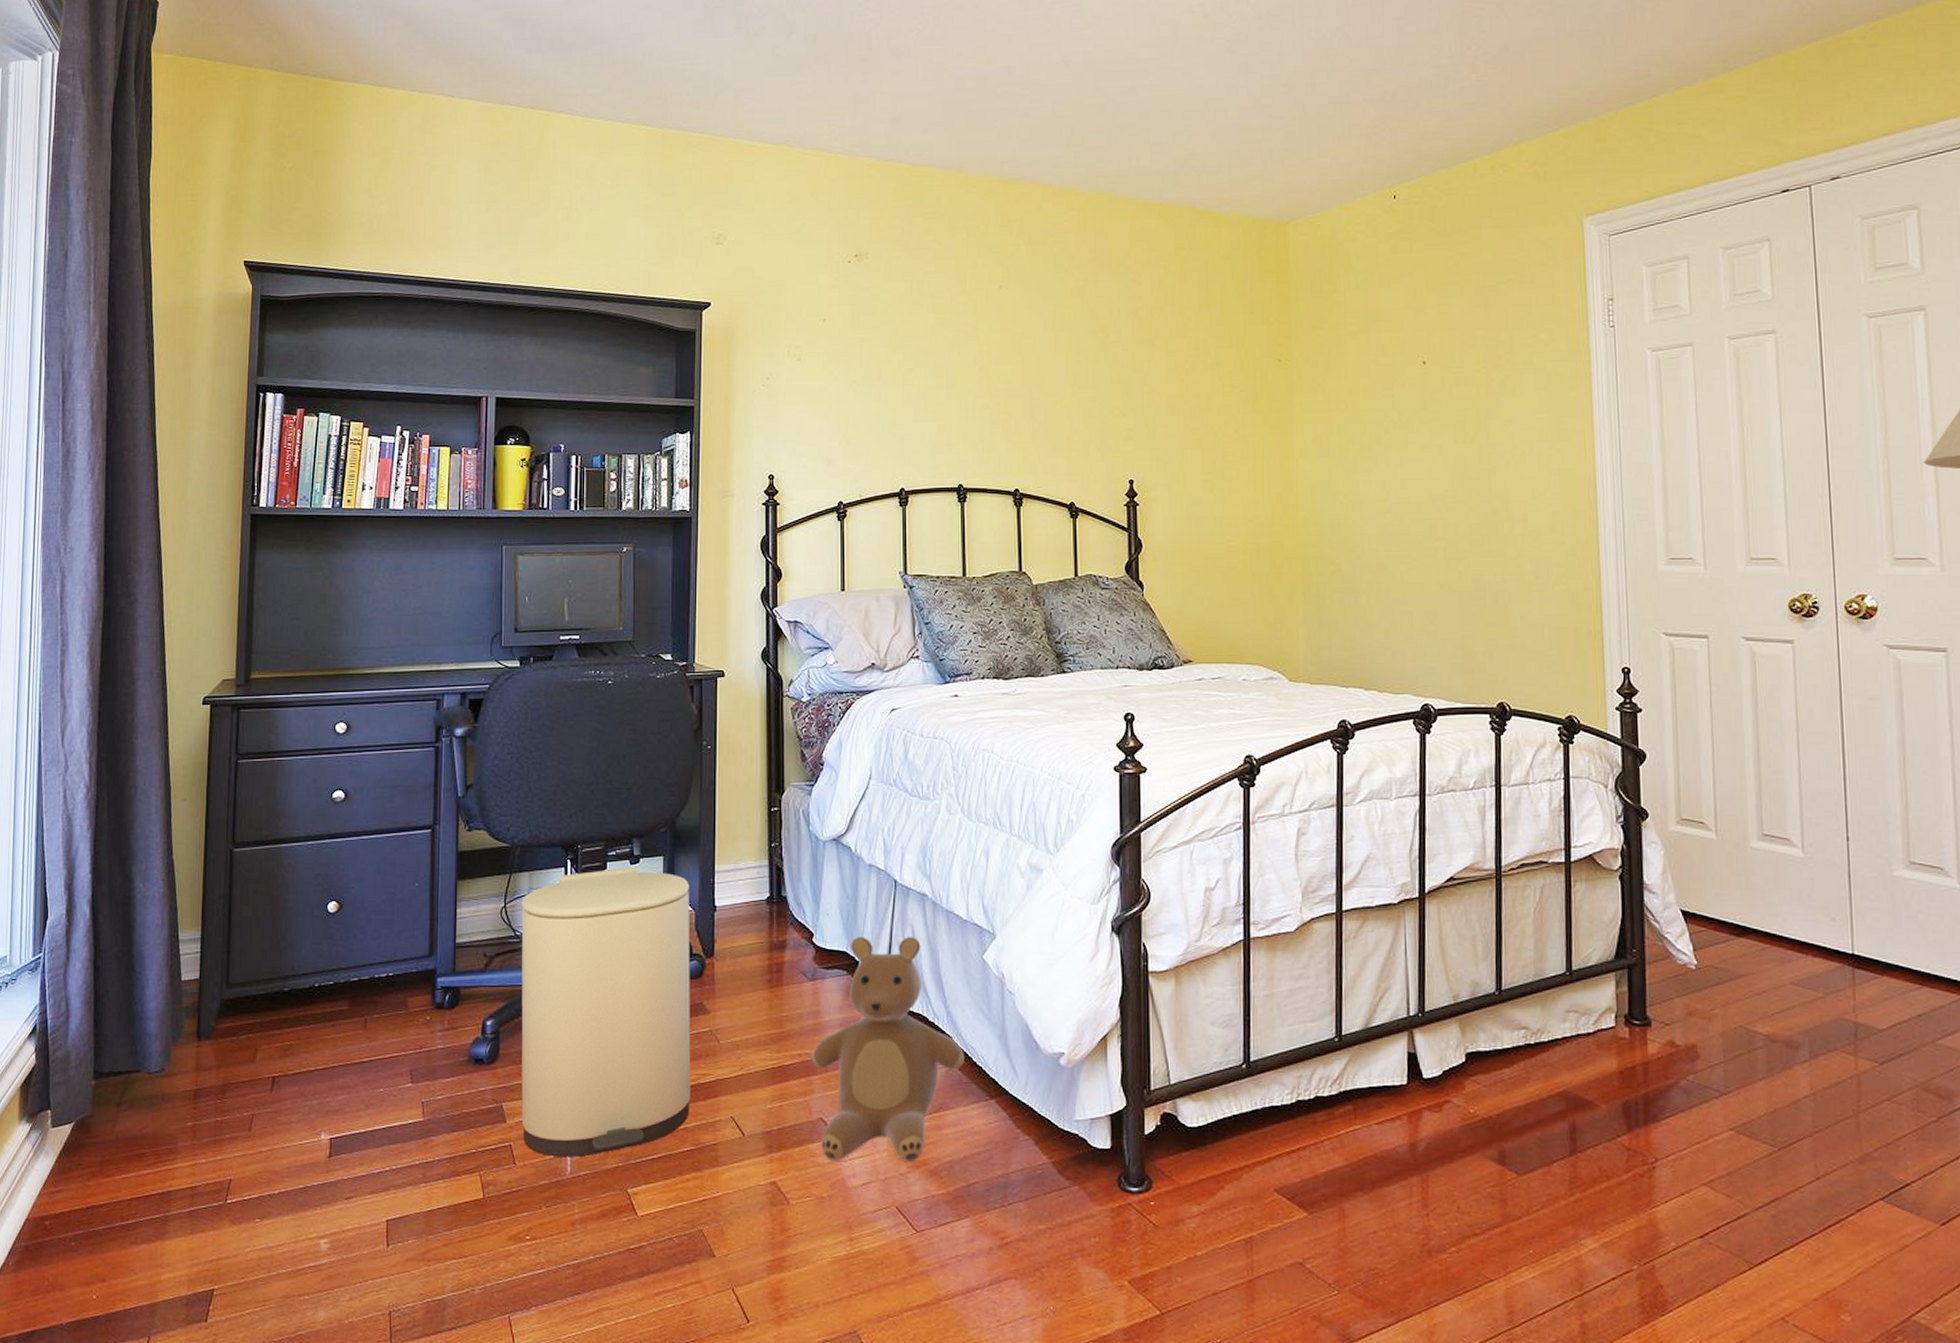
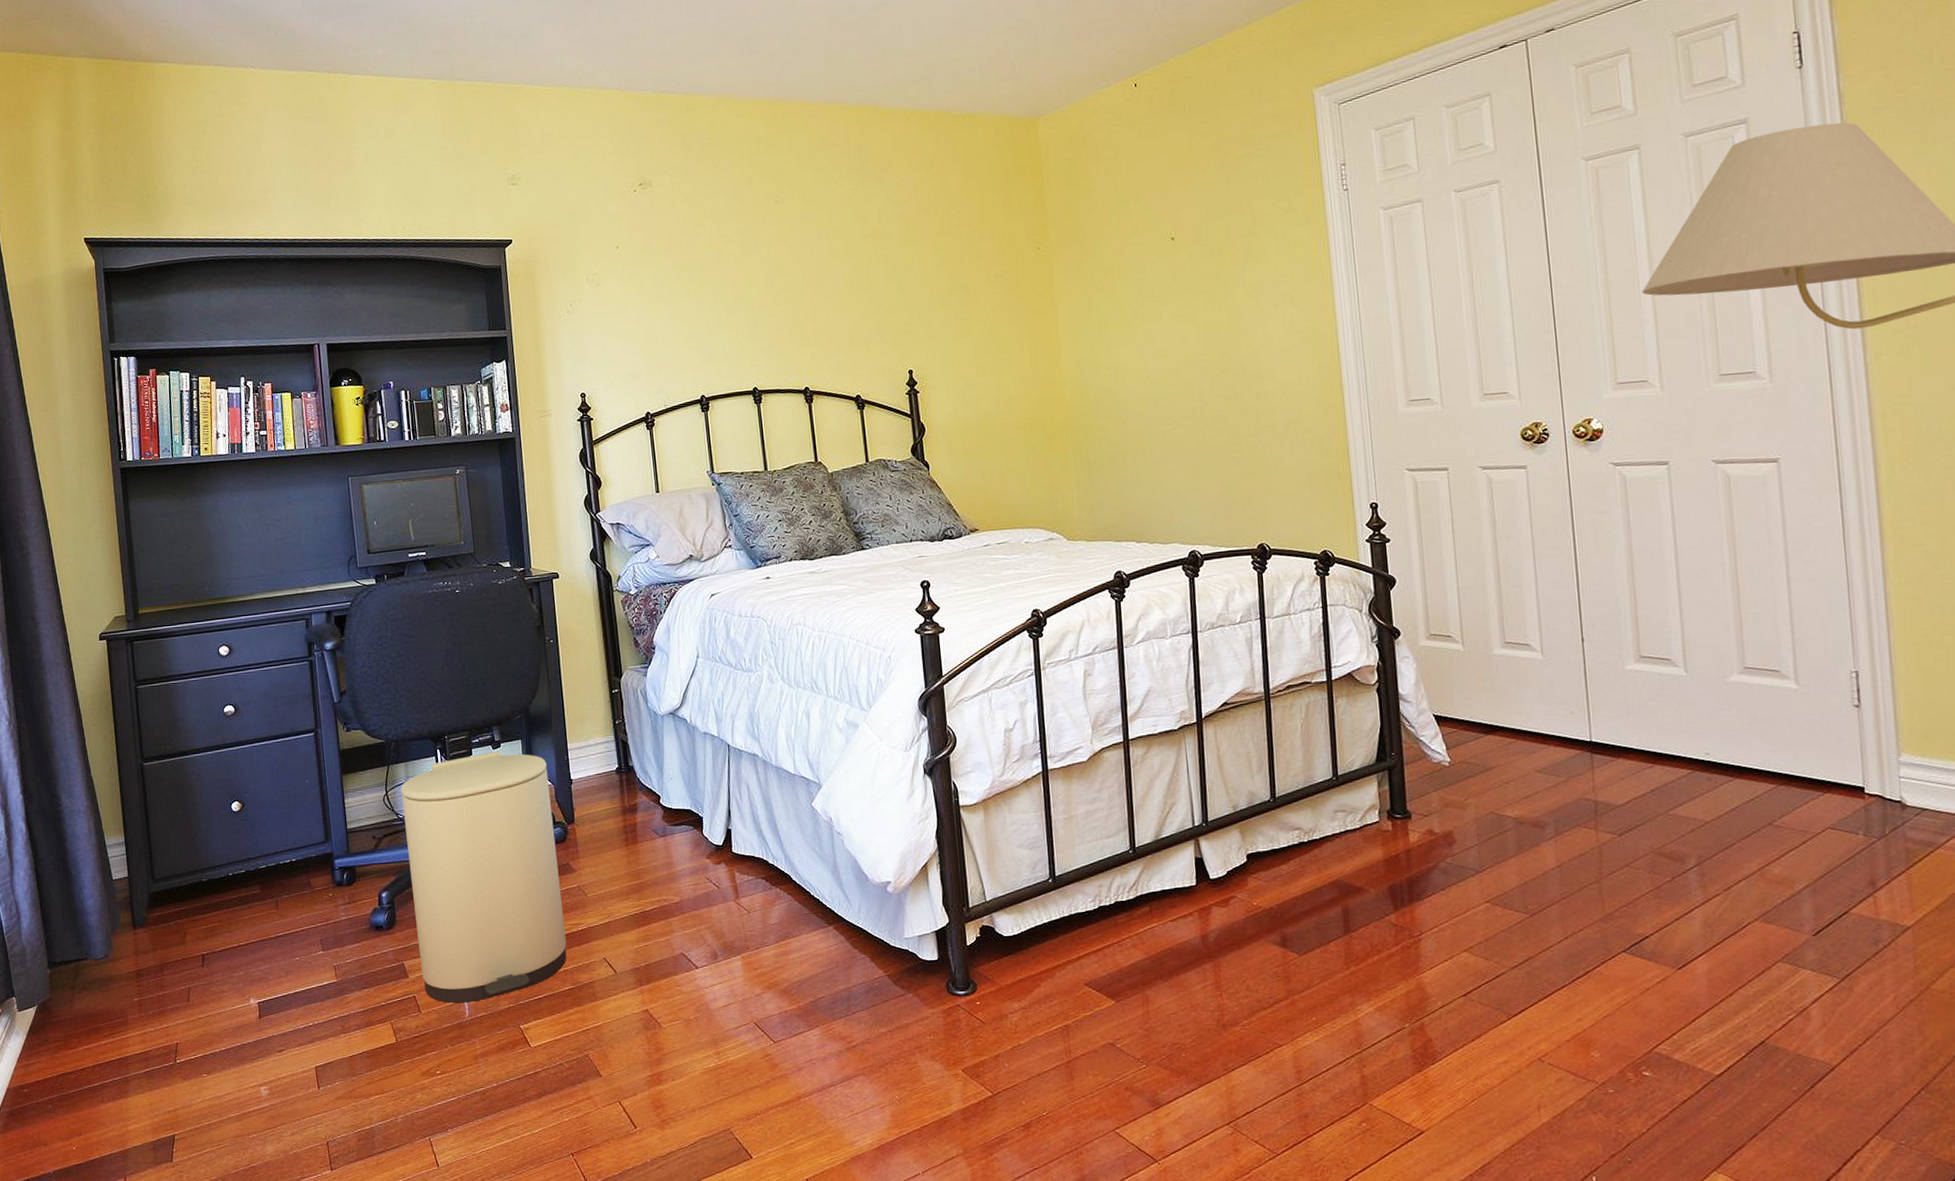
teddy bear: present [811,936,965,1163] -> none [668,791,804,988]

